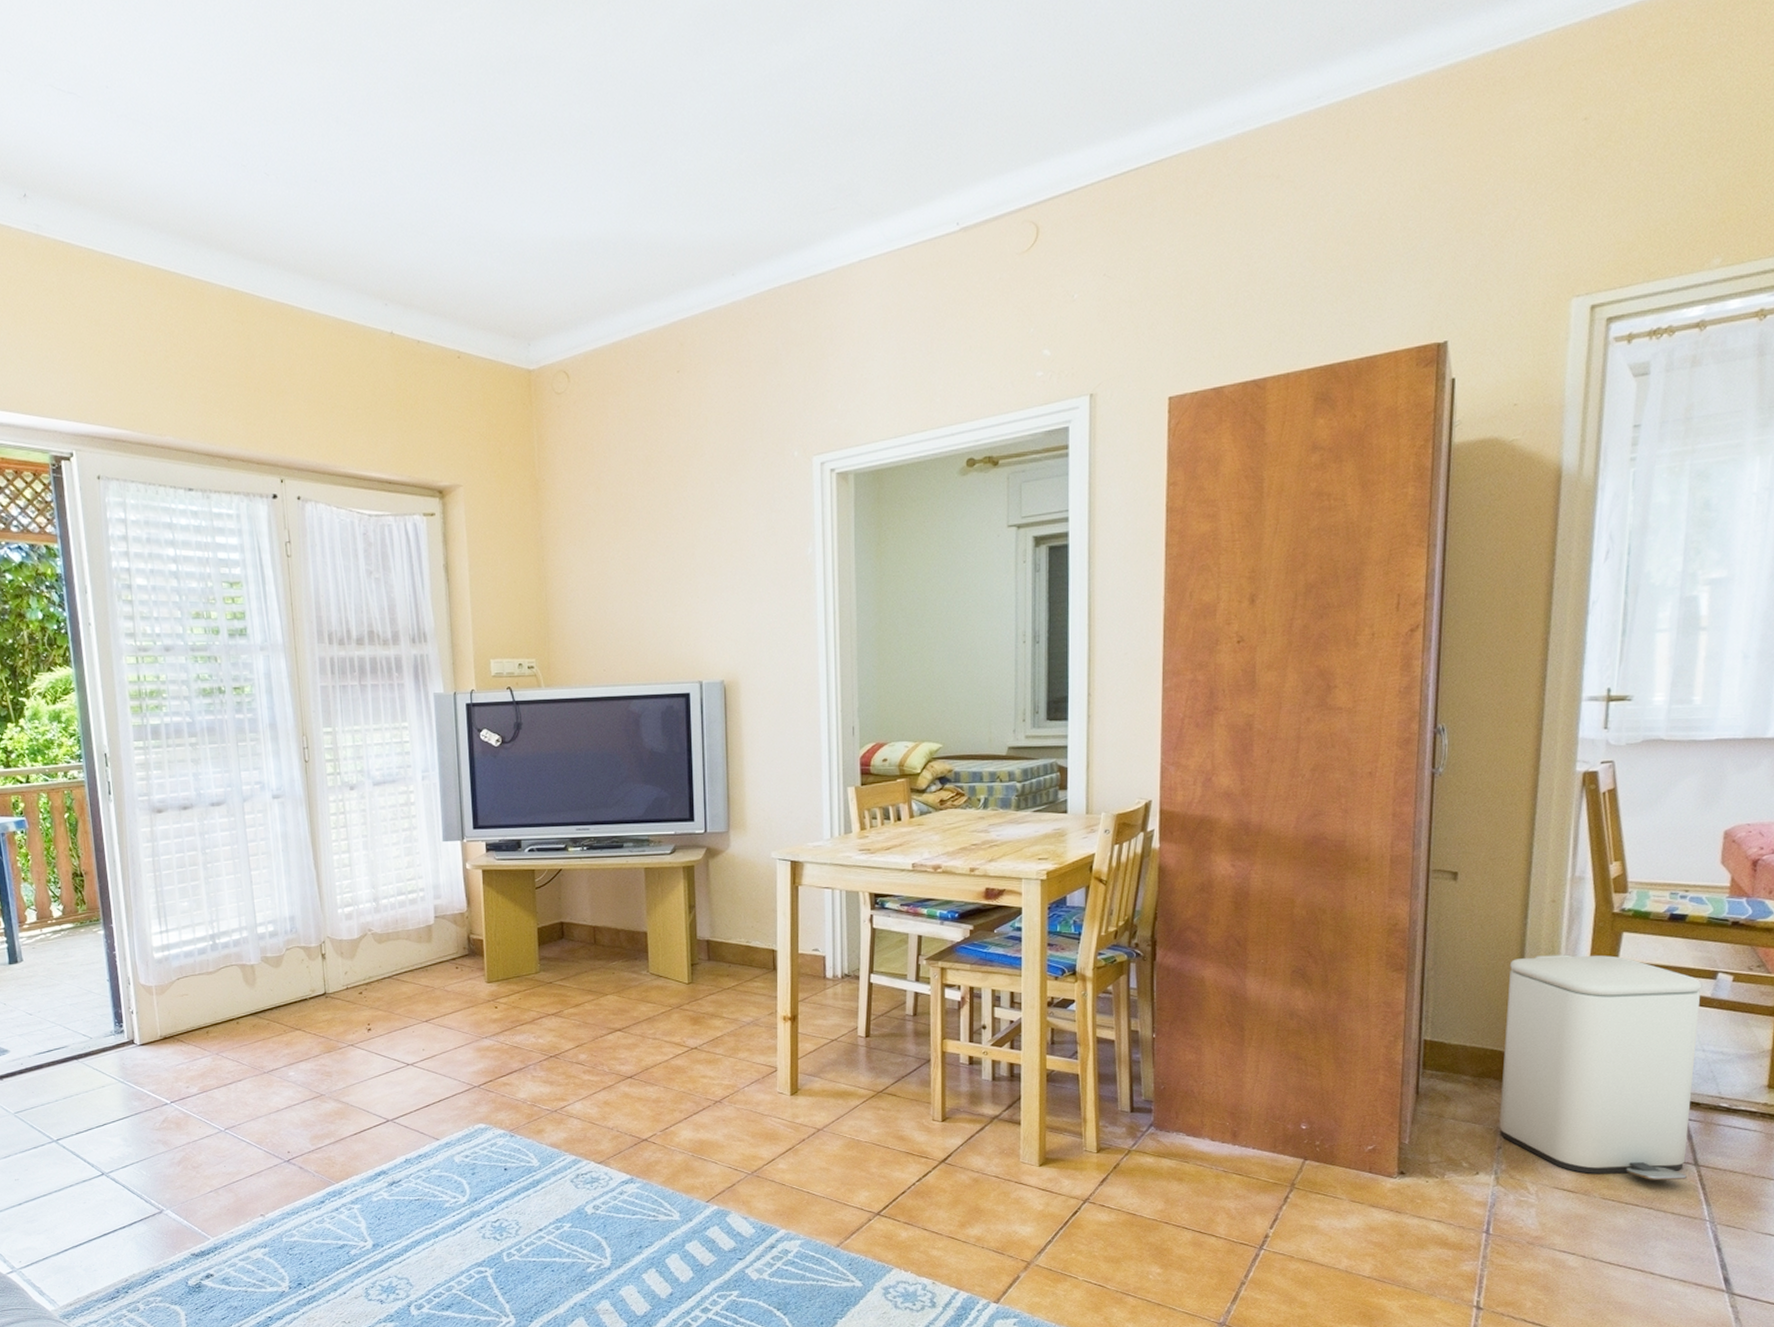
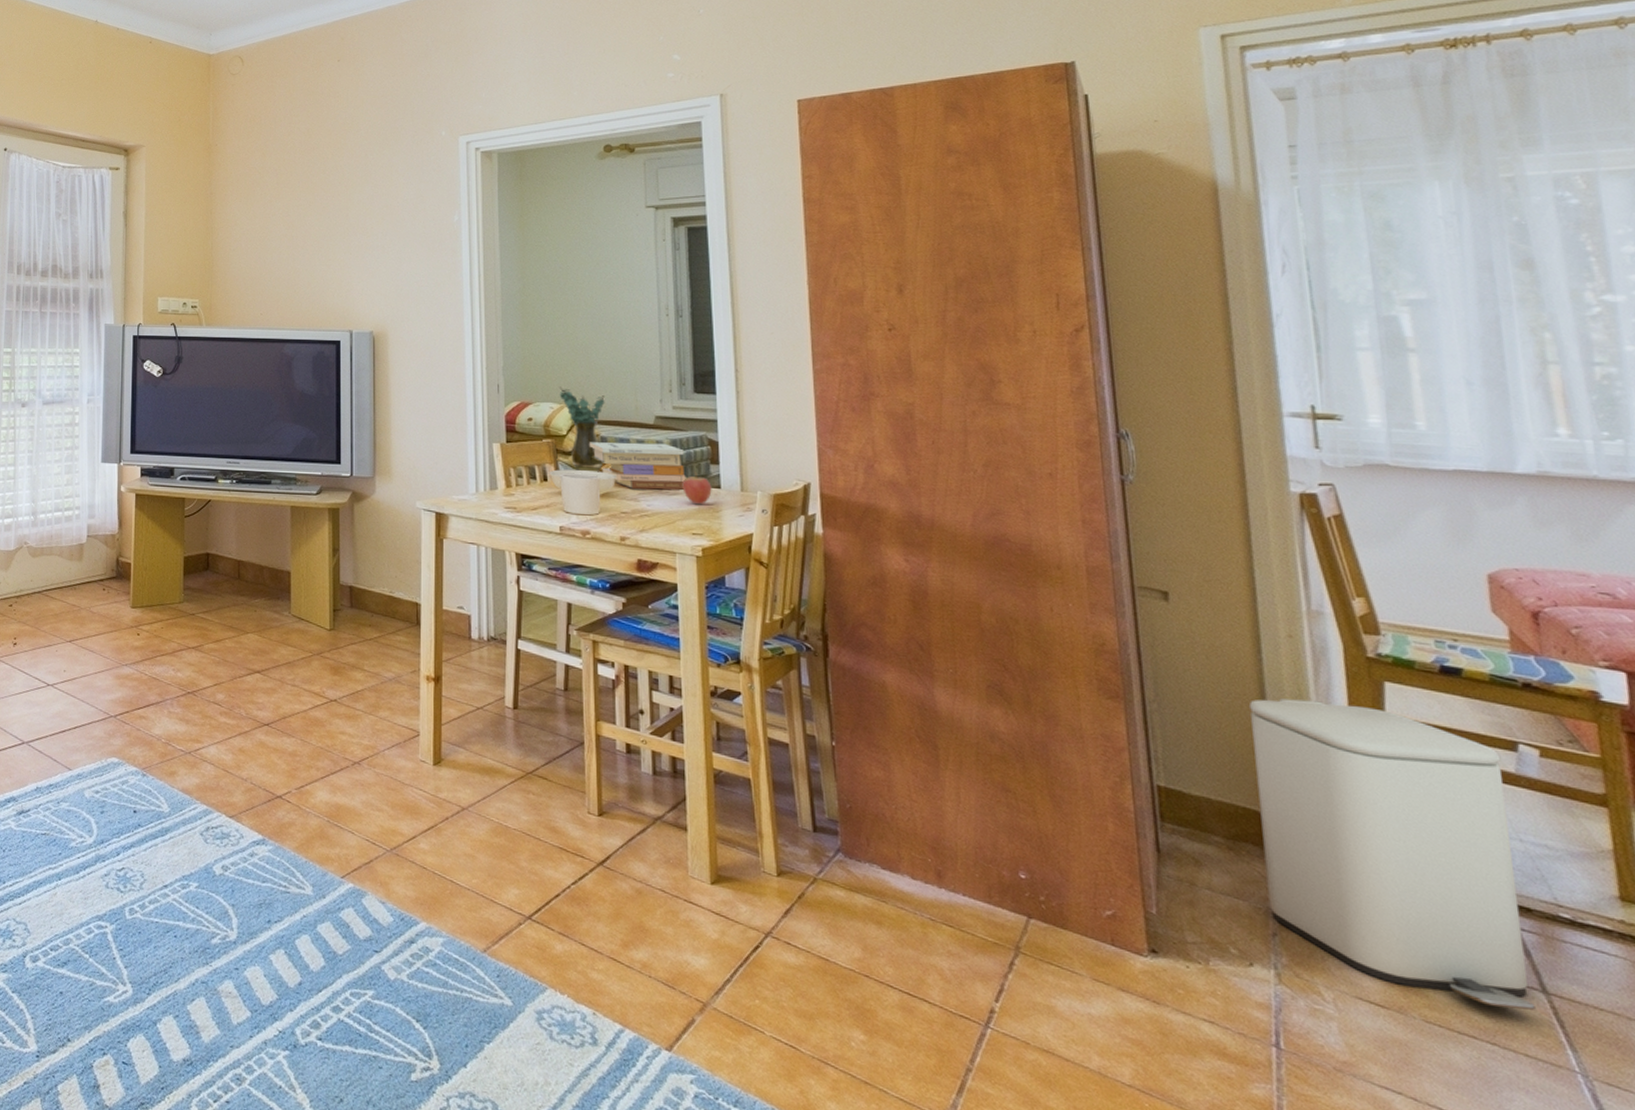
bowl: none [902,806,969,830] -> present [549,469,617,495]
mug: none [913,809,953,851] -> present [560,472,601,516]
vase: none [914,724,959,808] -> present [559,386,605,473]
books: none [942,773,1035,822] -> present [588,442,686,491]
fruit: none [1031,797,1059,831] -> present [682,470,712,505]

